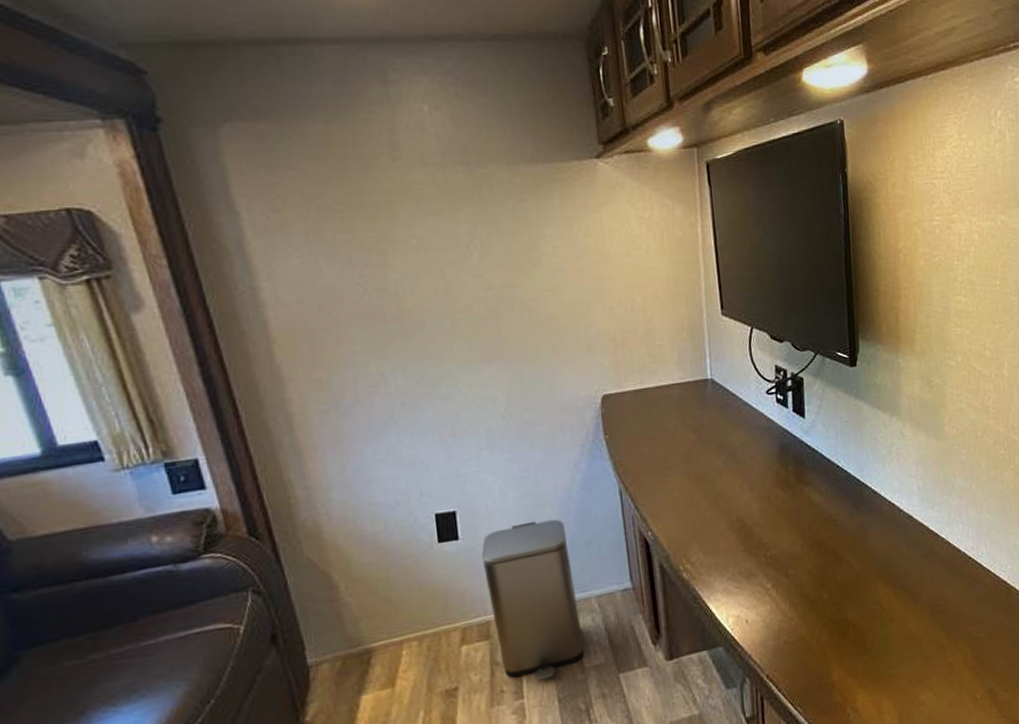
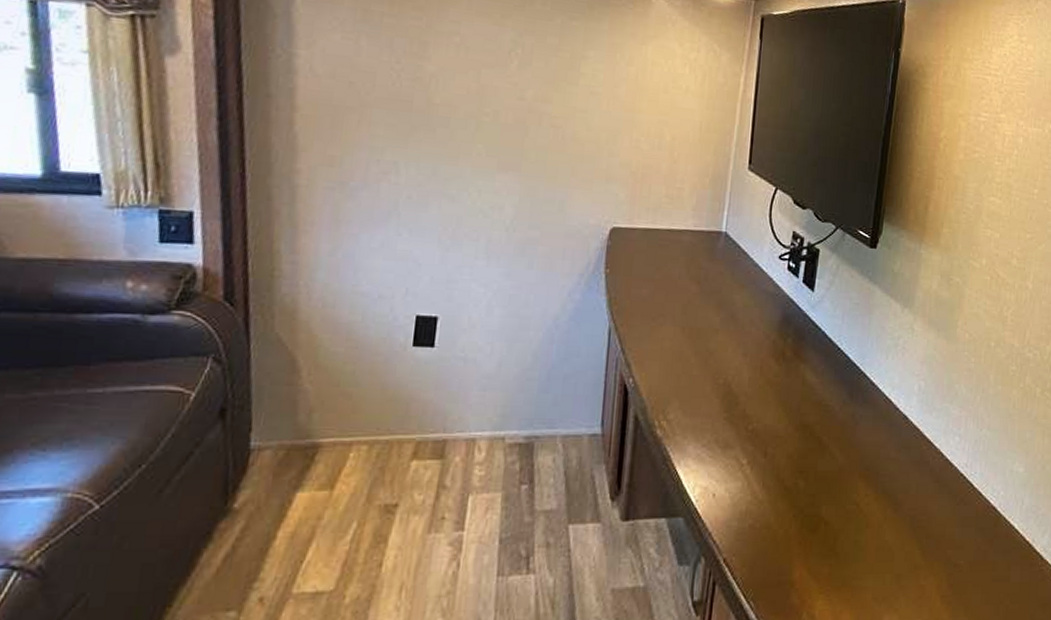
pedal bin: present [481,519,585,680] -> none [449,343,545,514]

